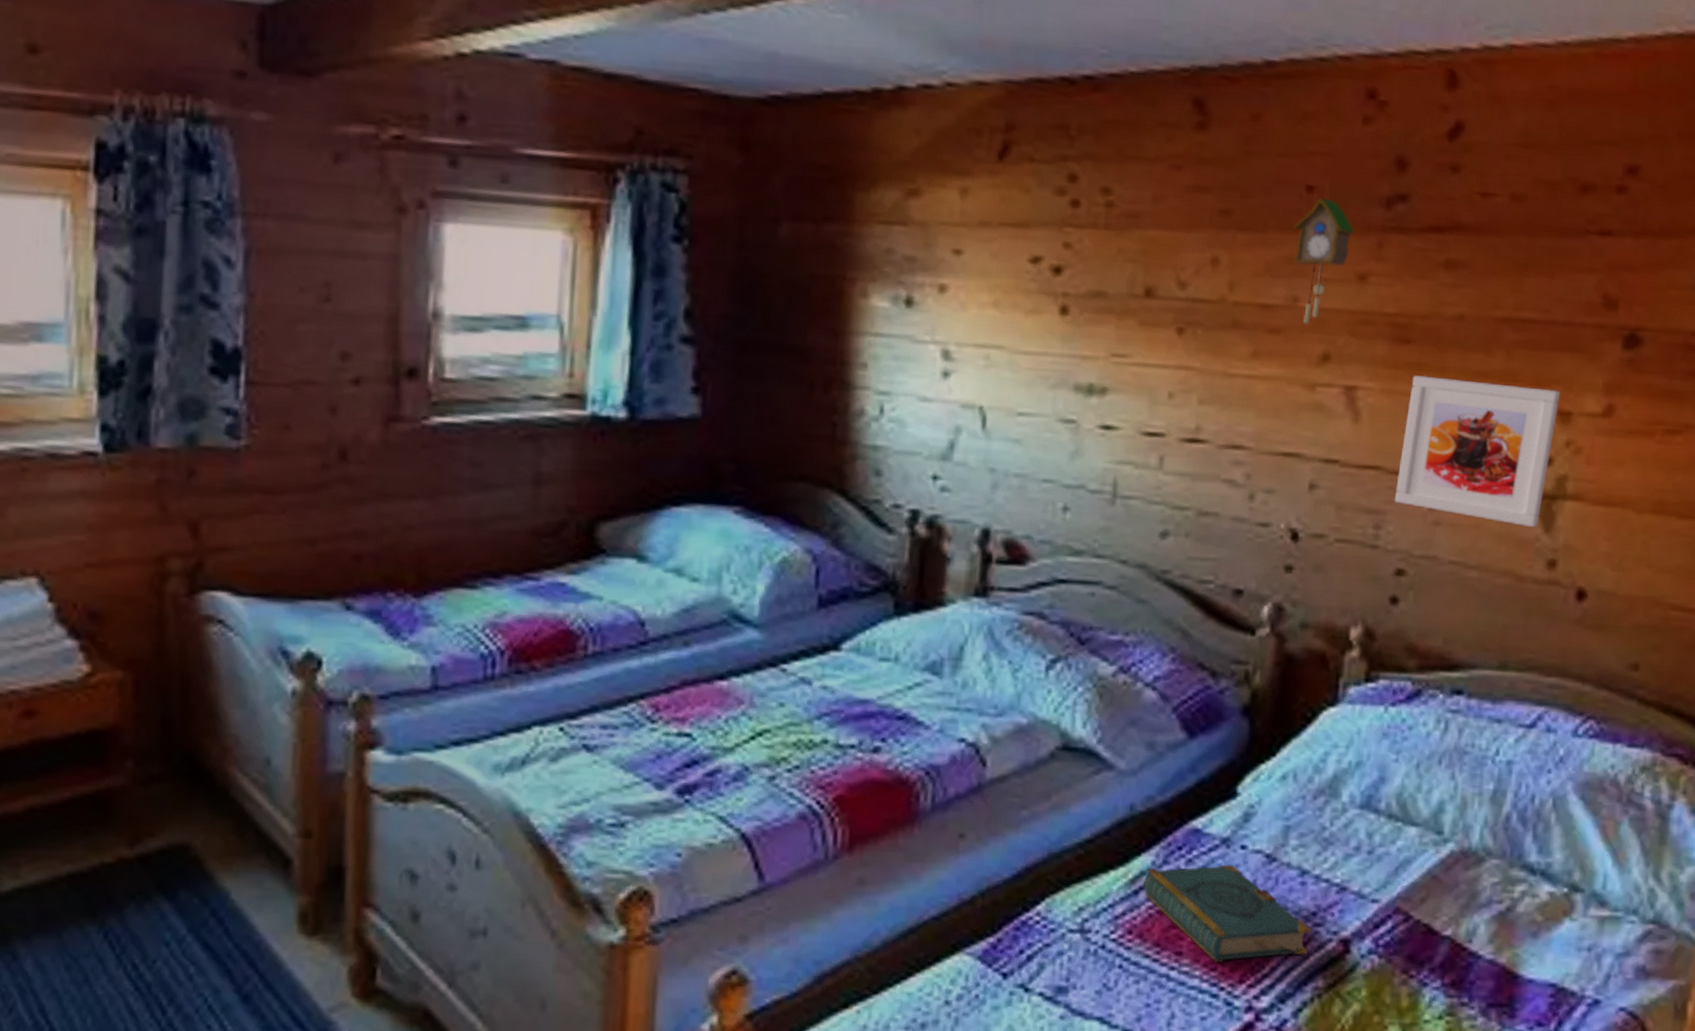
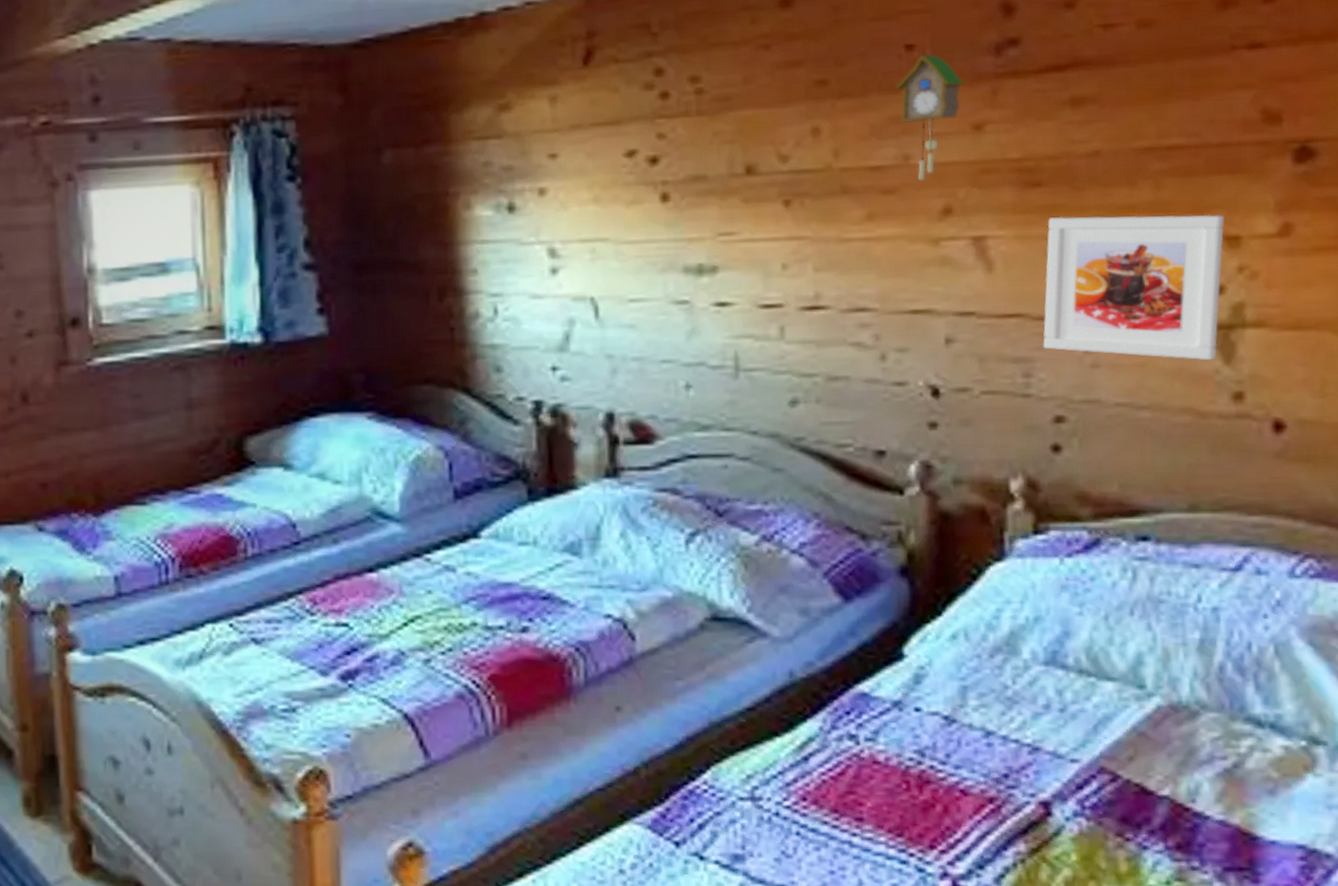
book: present [1143,864,1312,964] -> none [812,727,1005,829]

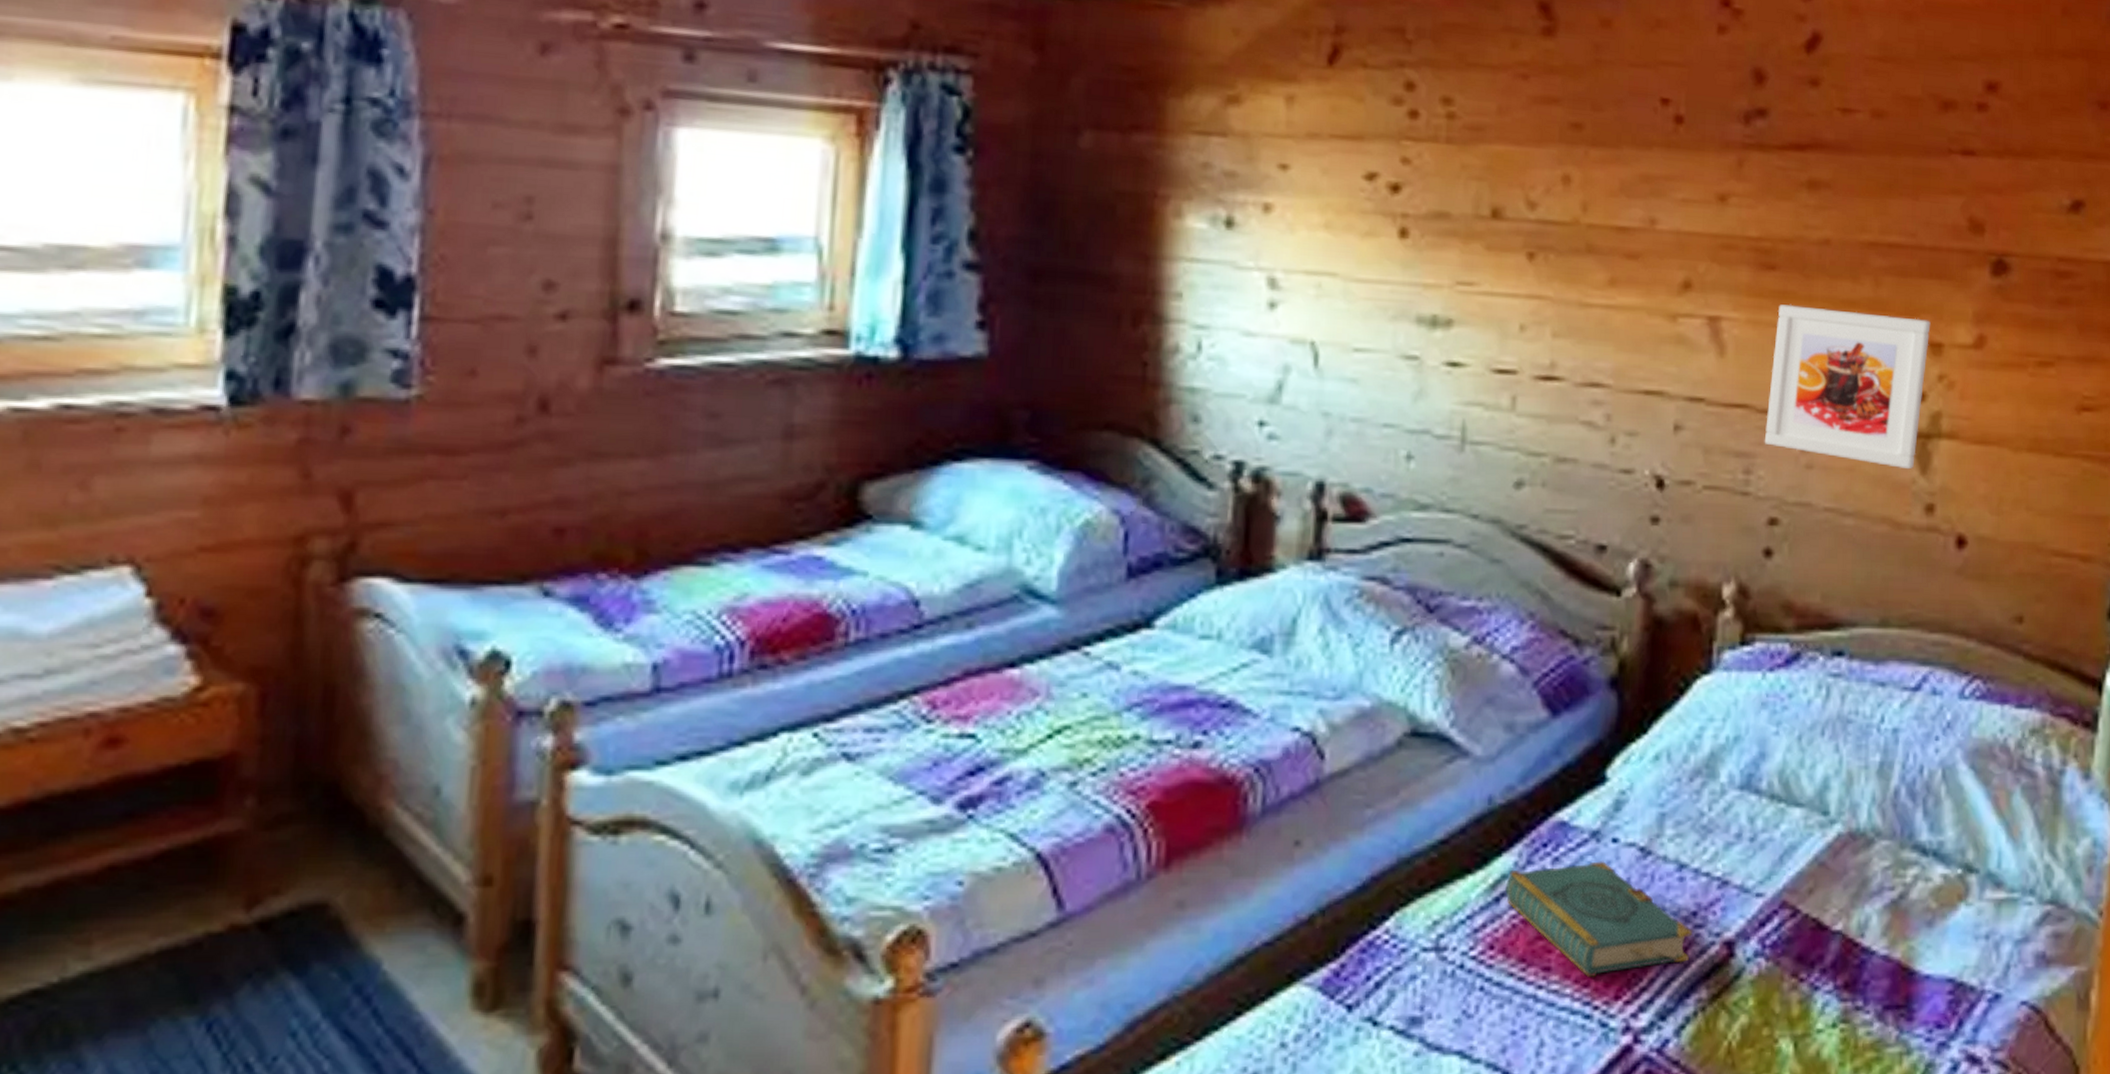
book: none [812,727,1005,829] -> present [1505,861,1692,978]
cuckoo clock: present [896,54,964,182] -> none [1648,111,1713,250]

